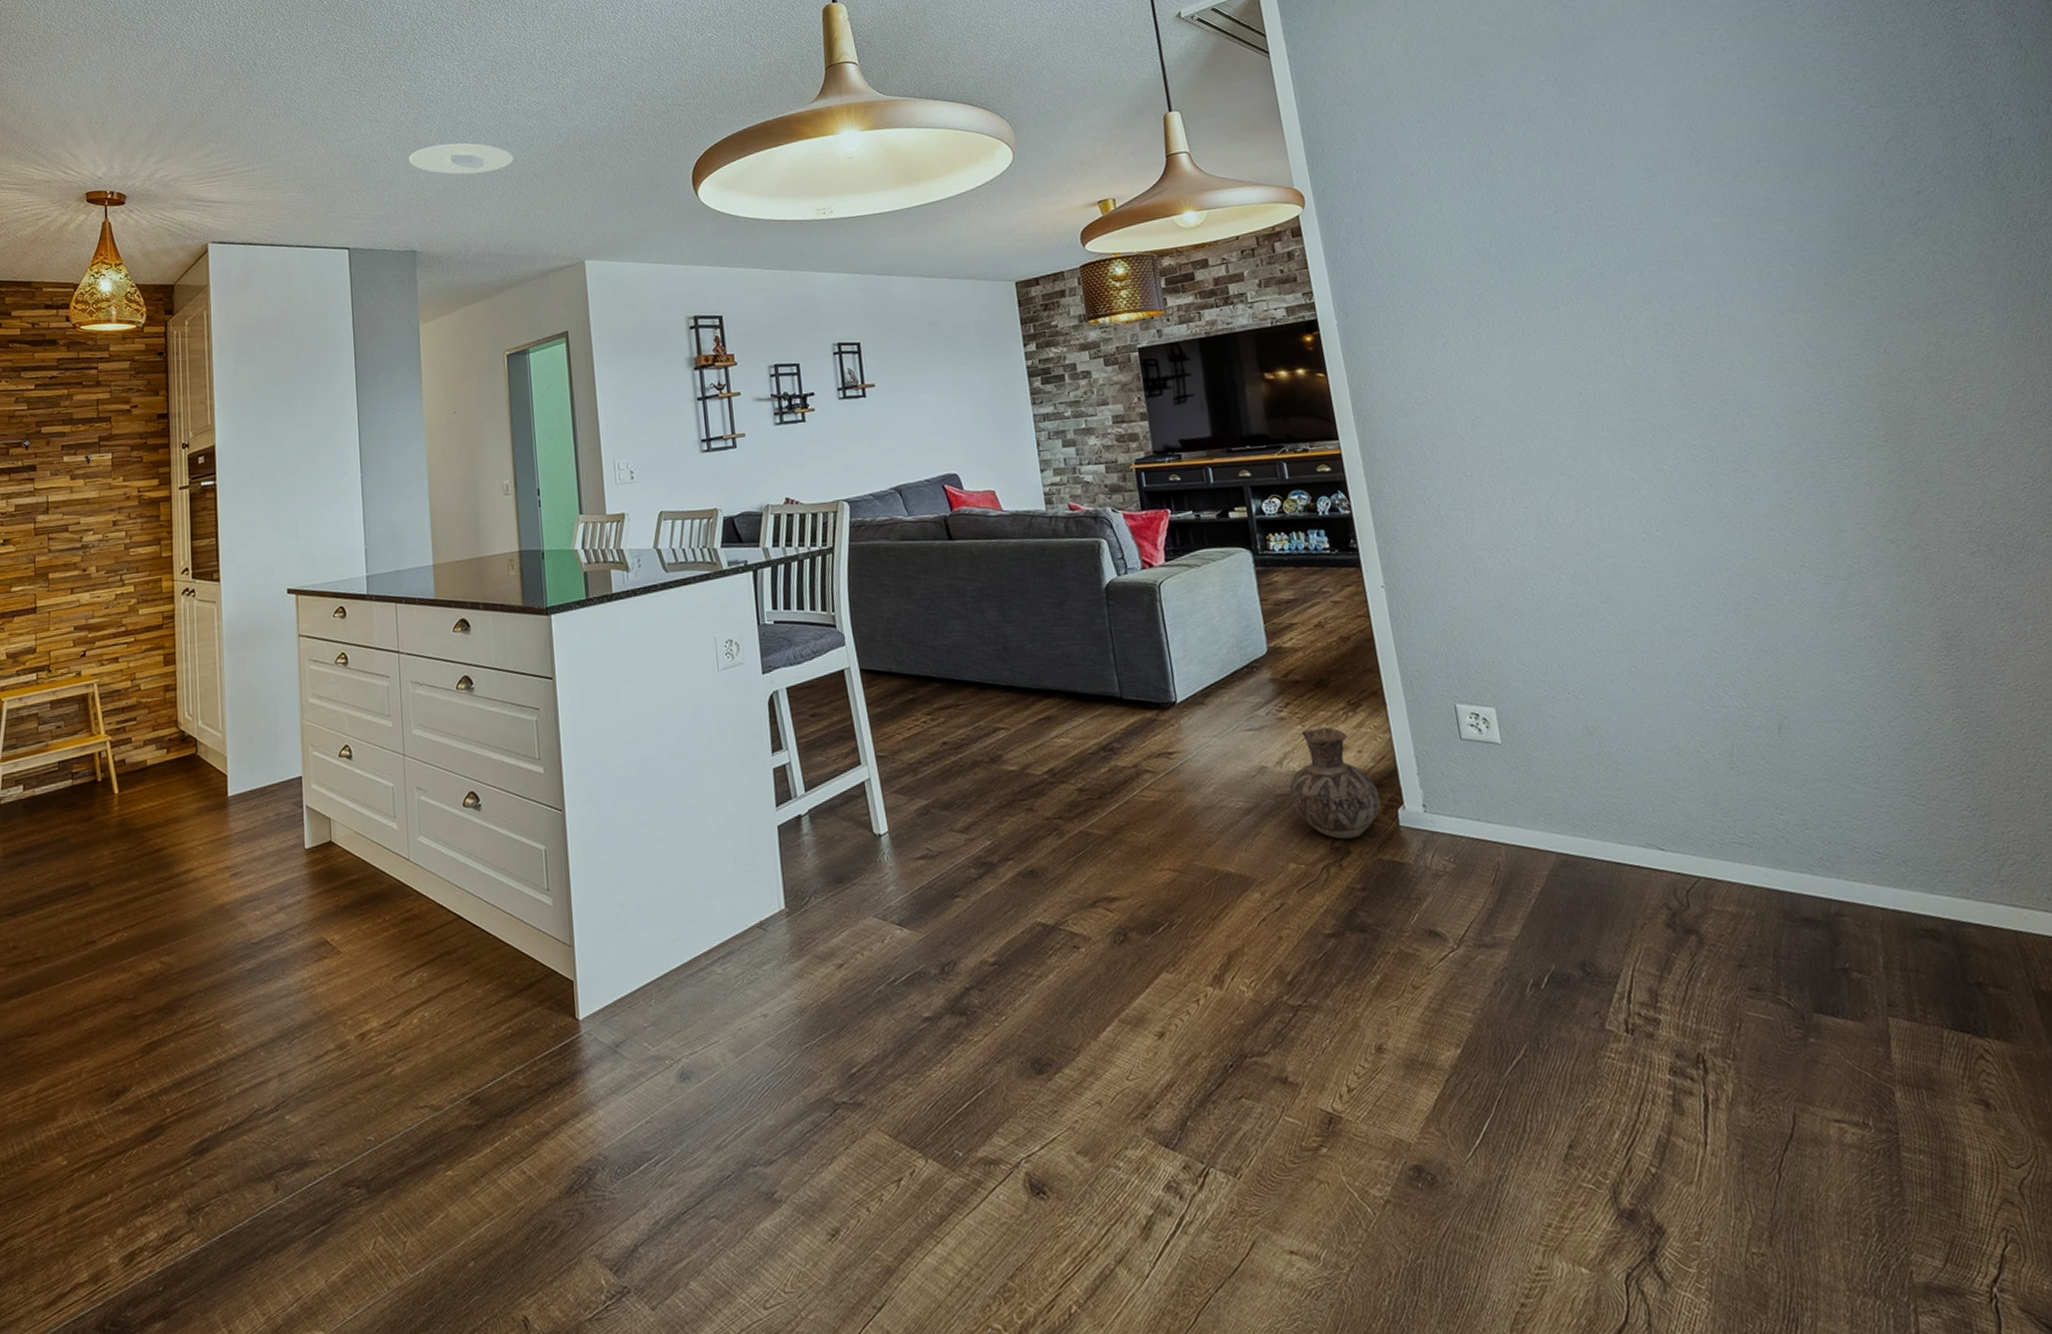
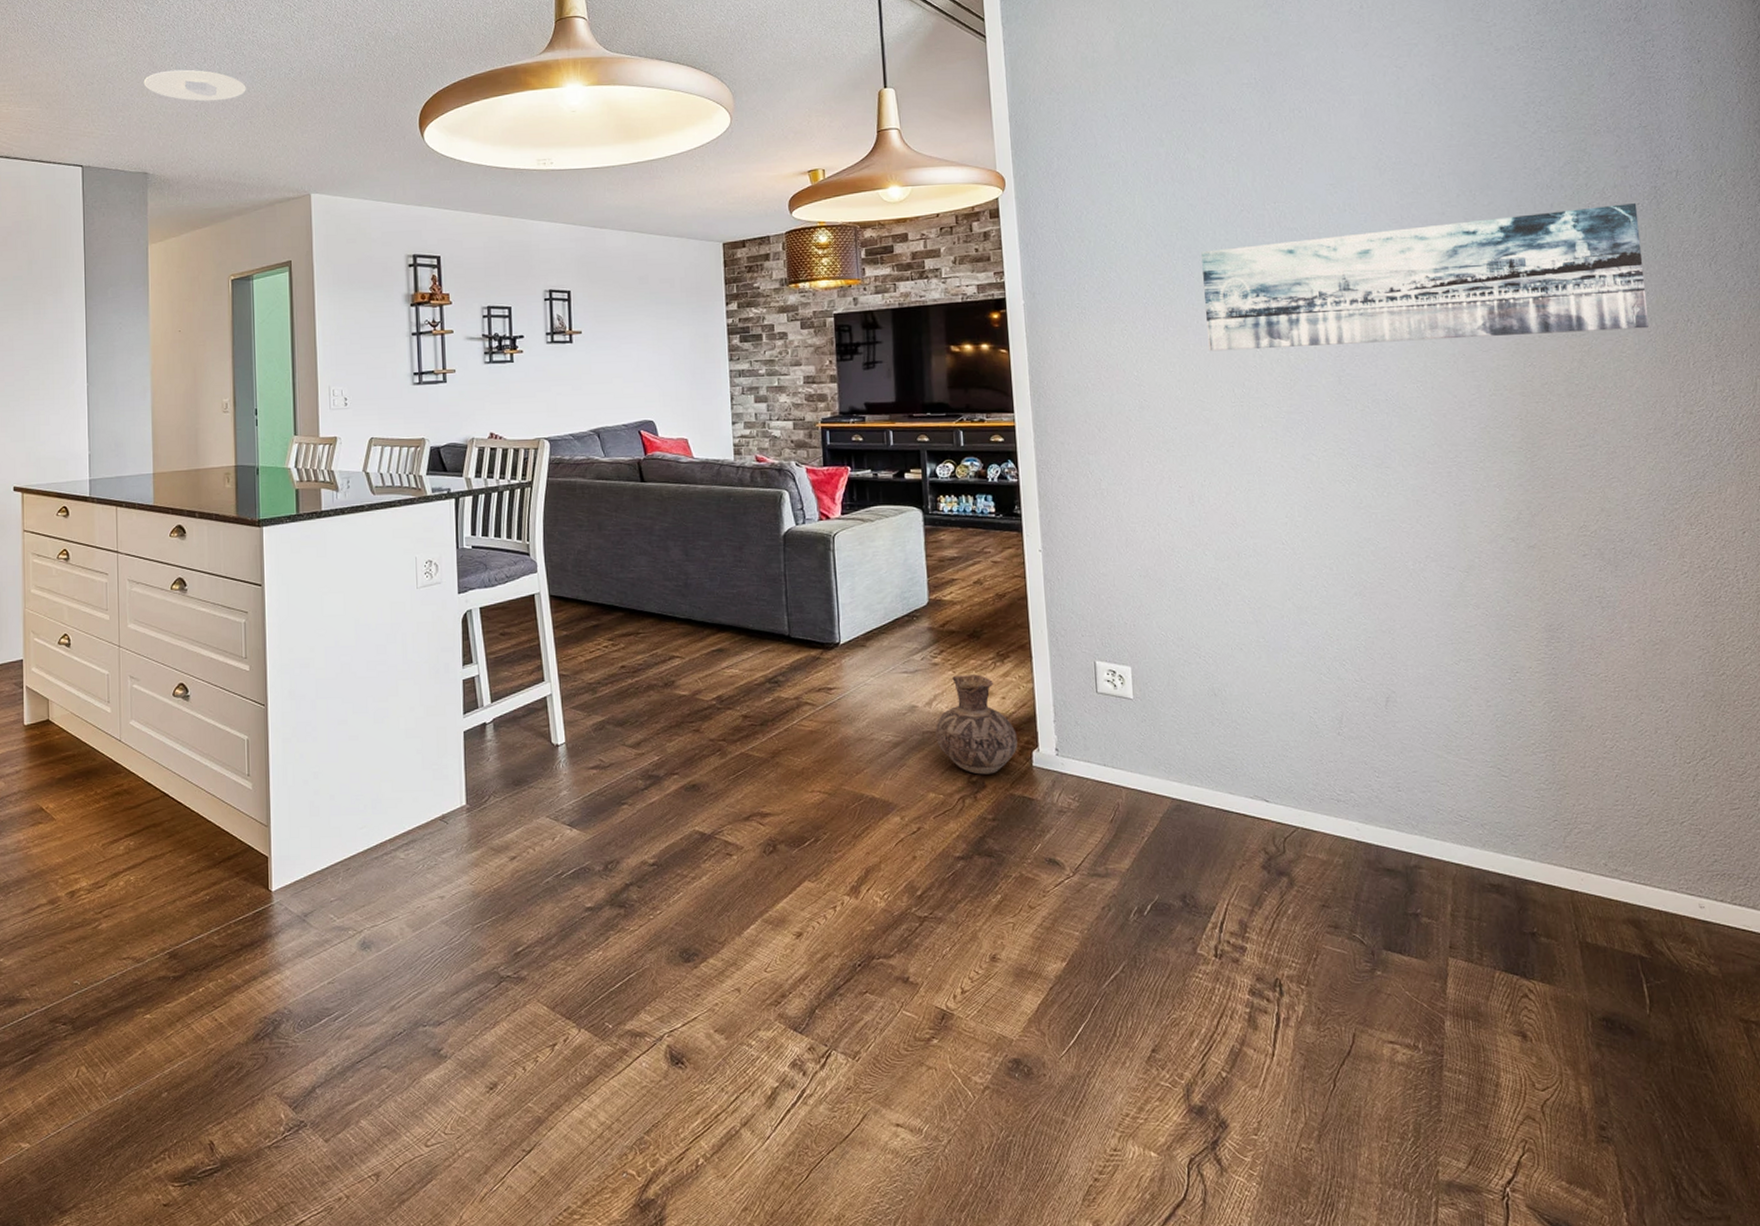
wall art: none [1518,174,2004,361] -> present [1201,202,1649,352]

